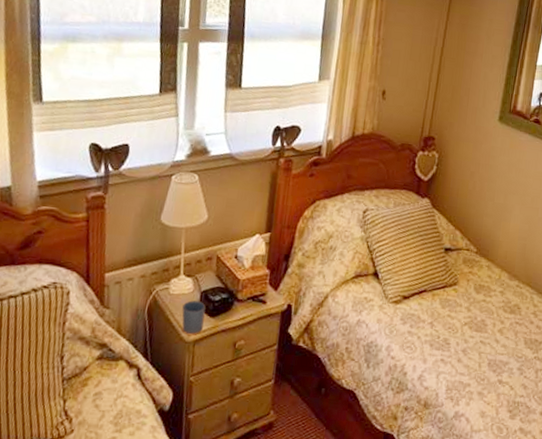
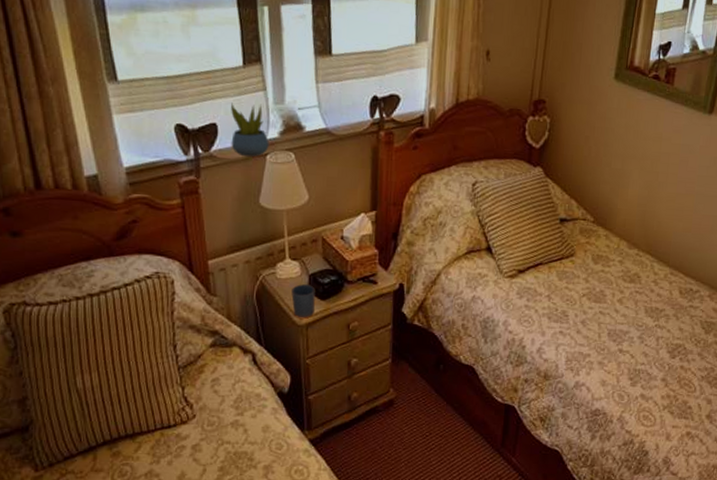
succulent plant: none [140,126,176,177] -> present [231,102,269,158]

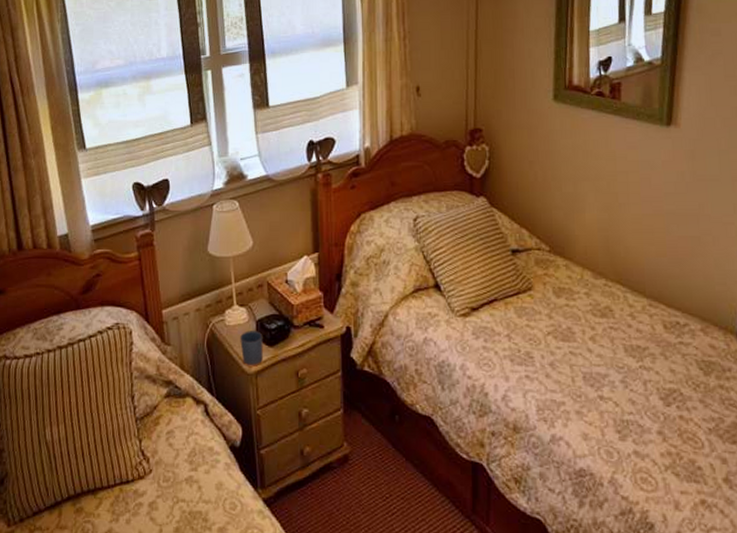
succulent plant: present [231,102,269,158] -> none [181,158,215,208]

